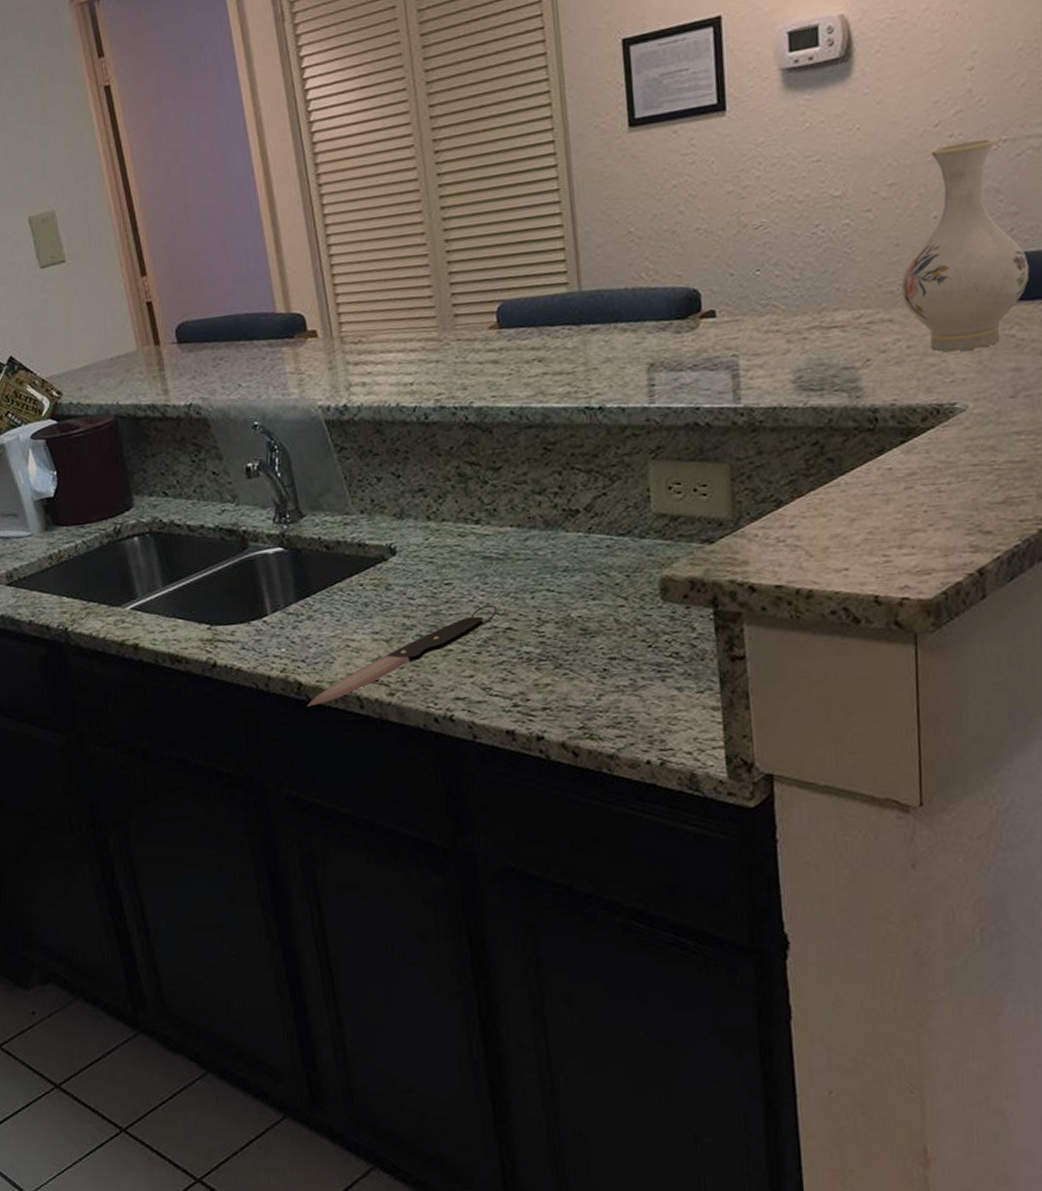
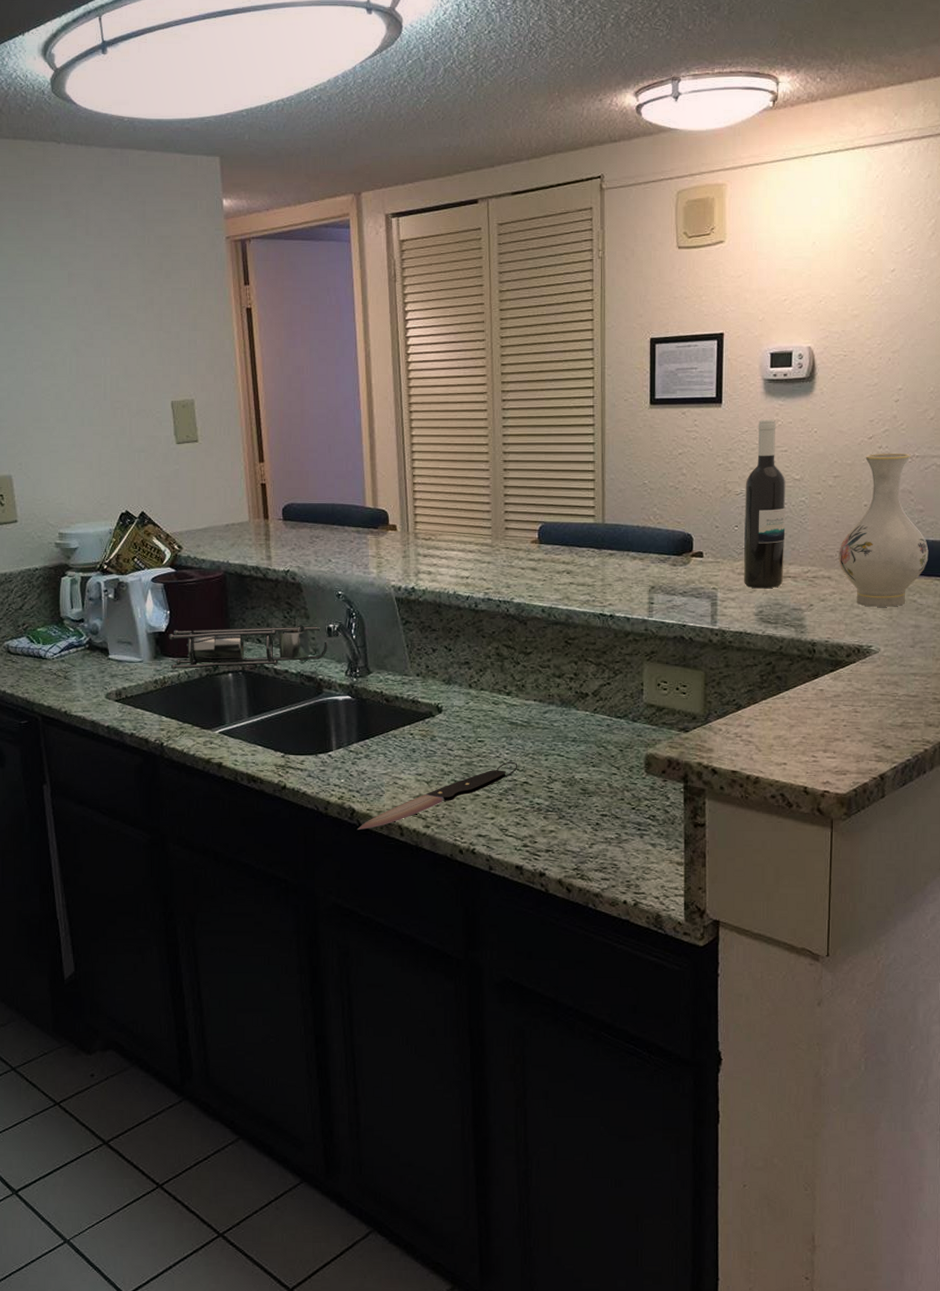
paper towel holder: none [58,467,249,541] -> present [168,625,328,670]
wine bottle: none [766,121,827,348] -> present [743,419,786,589]

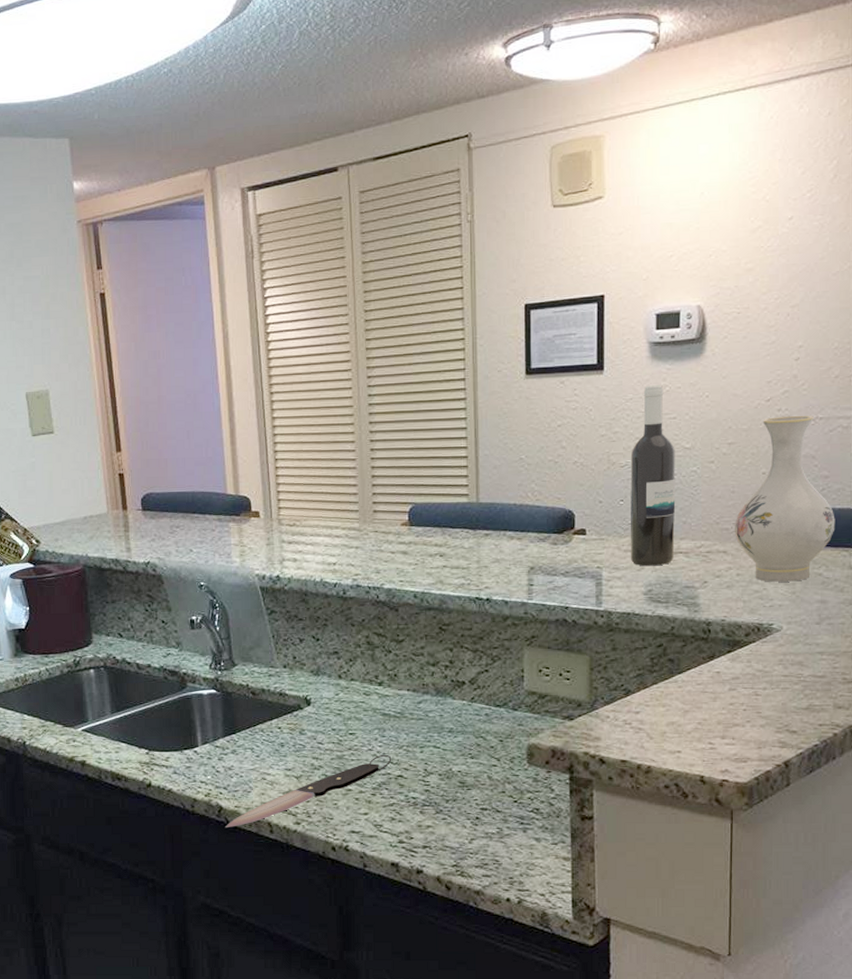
paper towel holder: present [168,625,328,670] -> none [28,618,191,667]

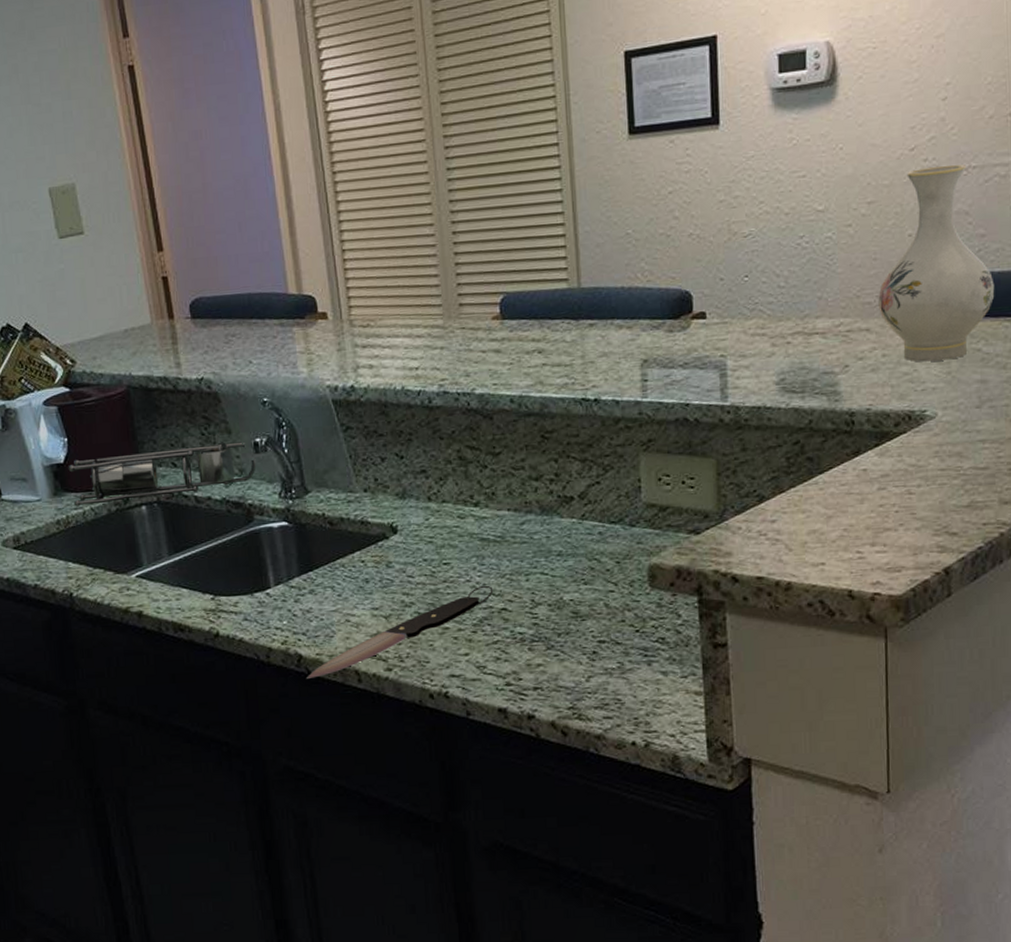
paper towel holder: none [28,618,191,667] -> present [68,442,256,507]
wine bottle: present [630,385,676,566] -> none [754,138,809,352]

